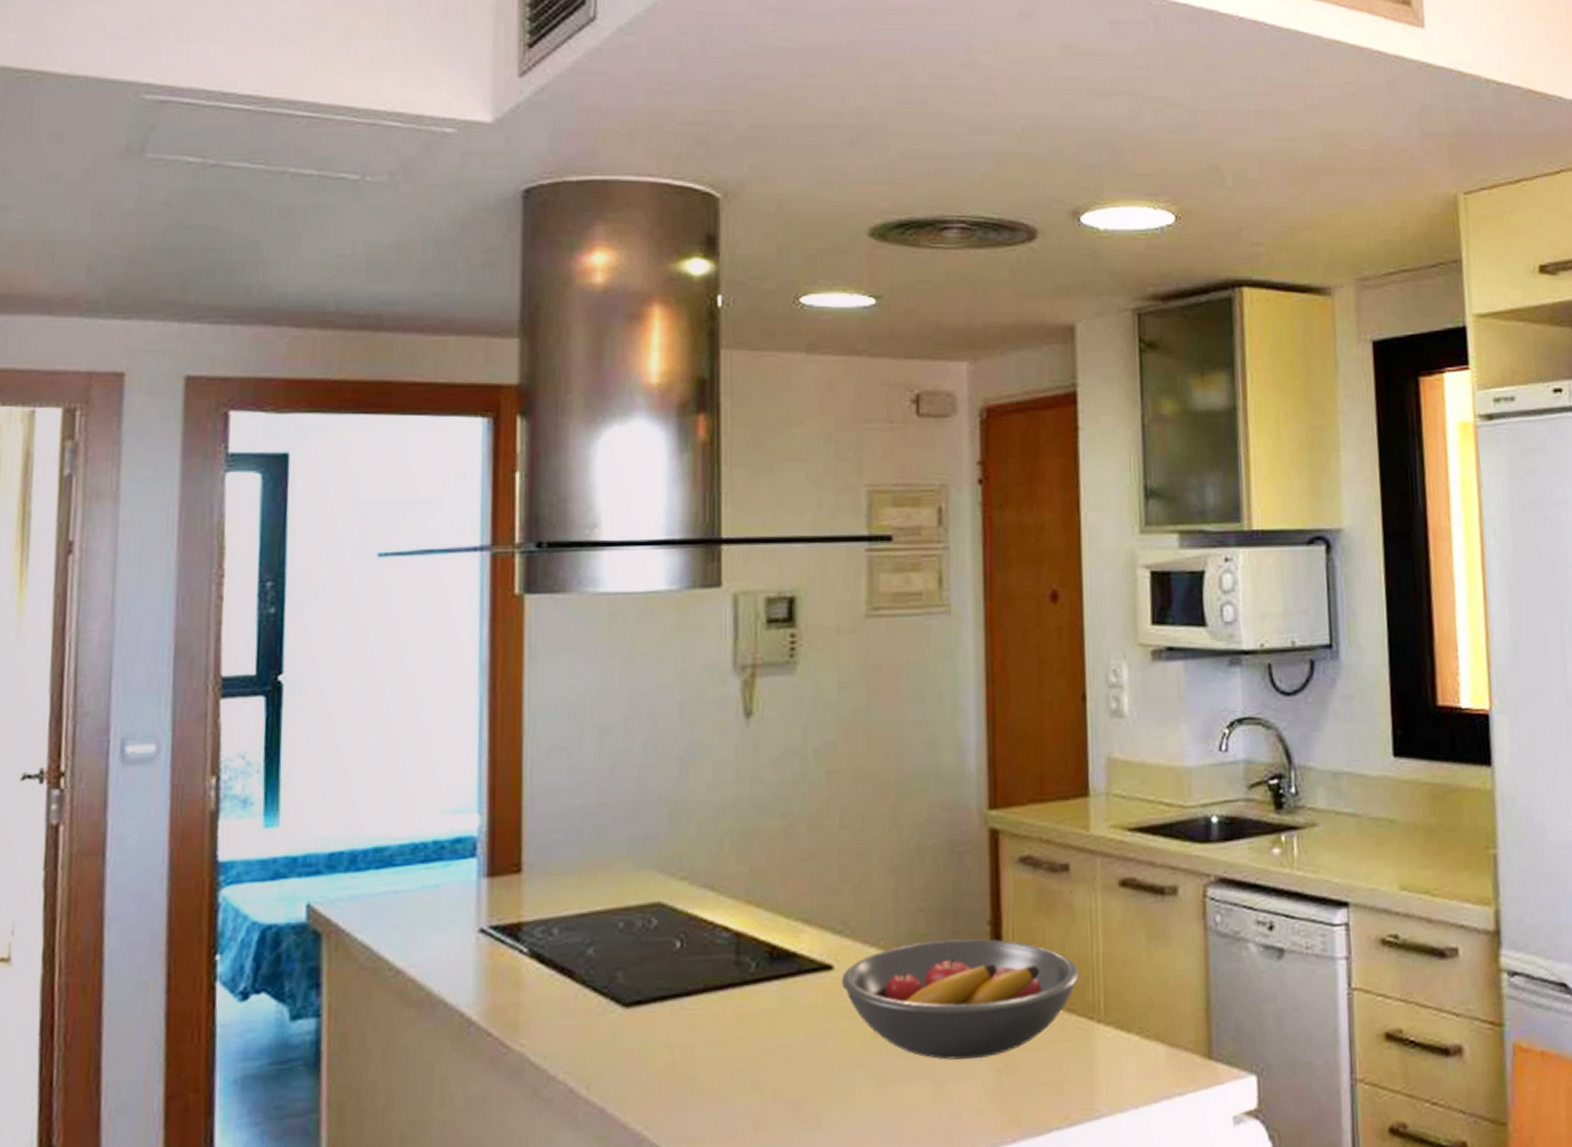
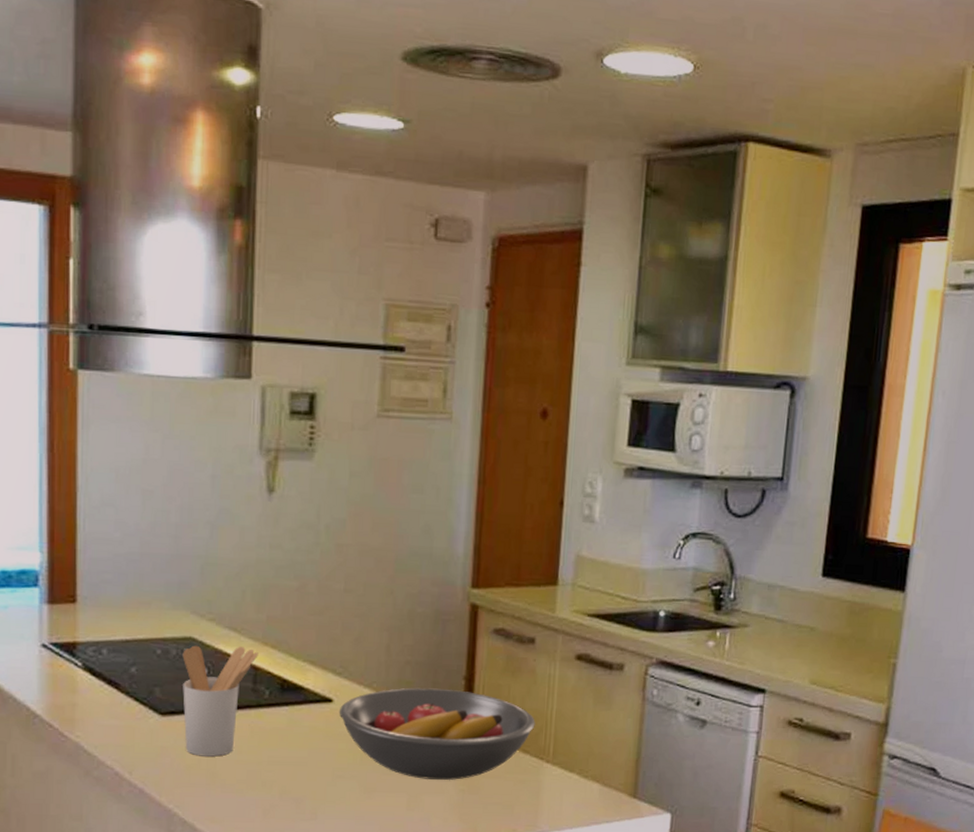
utensil holder: none [650,907,741,1057] -> present [182,645,259,757]

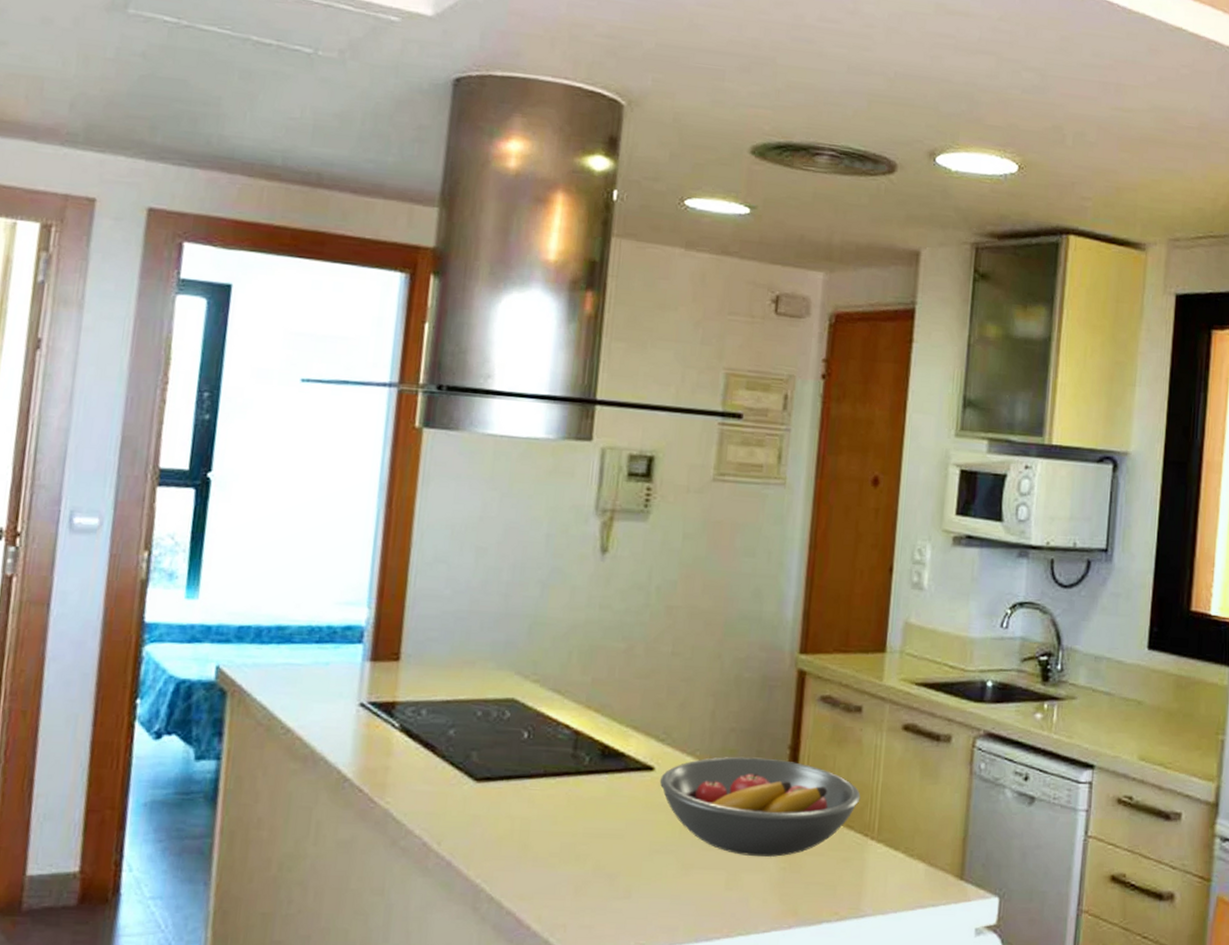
utensil holder: present [182,645,259,757] -> none [498,707,581,827]

